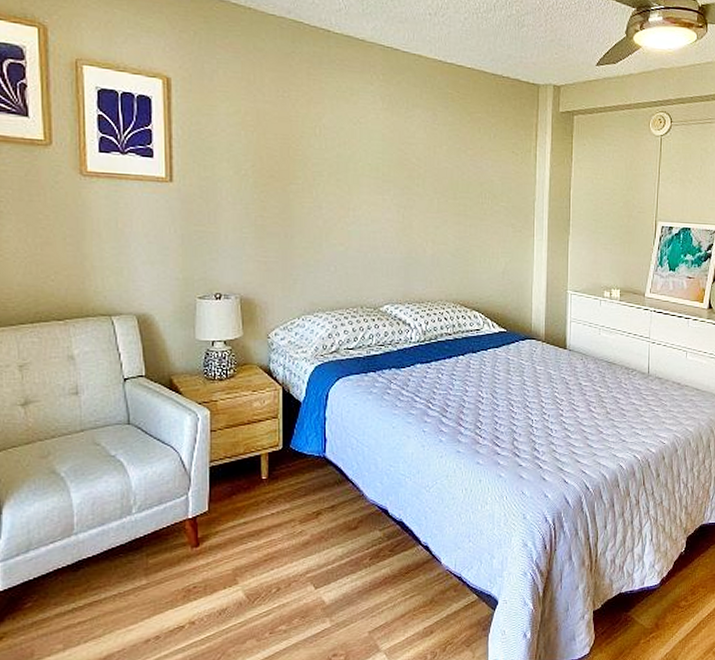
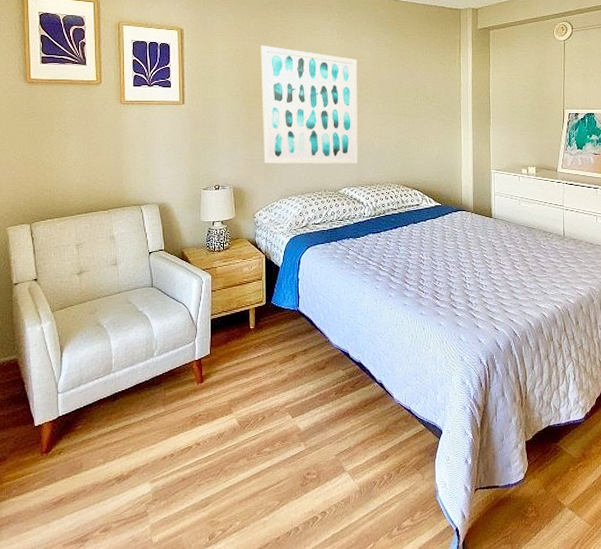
wall art: none [279,109,407,274] -> present [261,45,358,164]

